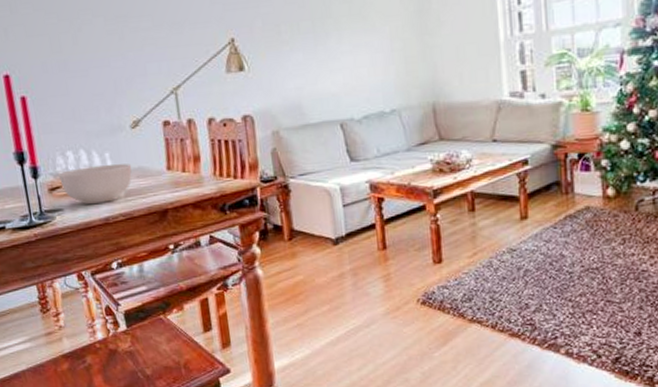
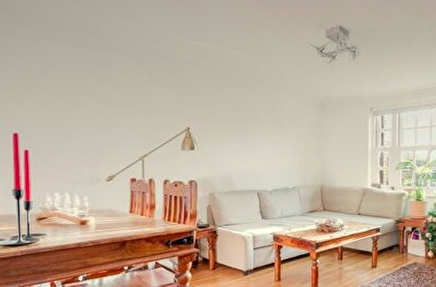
bowl: present [59,164,132,205] -> none [46,205,104,233]

